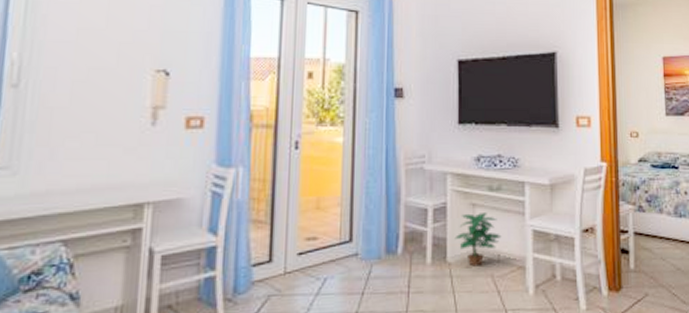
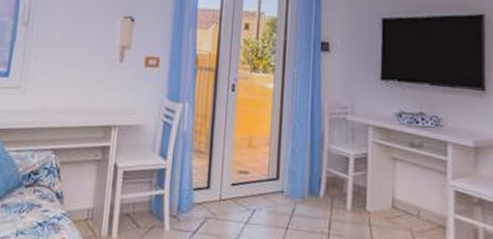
potted plant: present [454,213,502,267] -> none [374,166,422,219]

